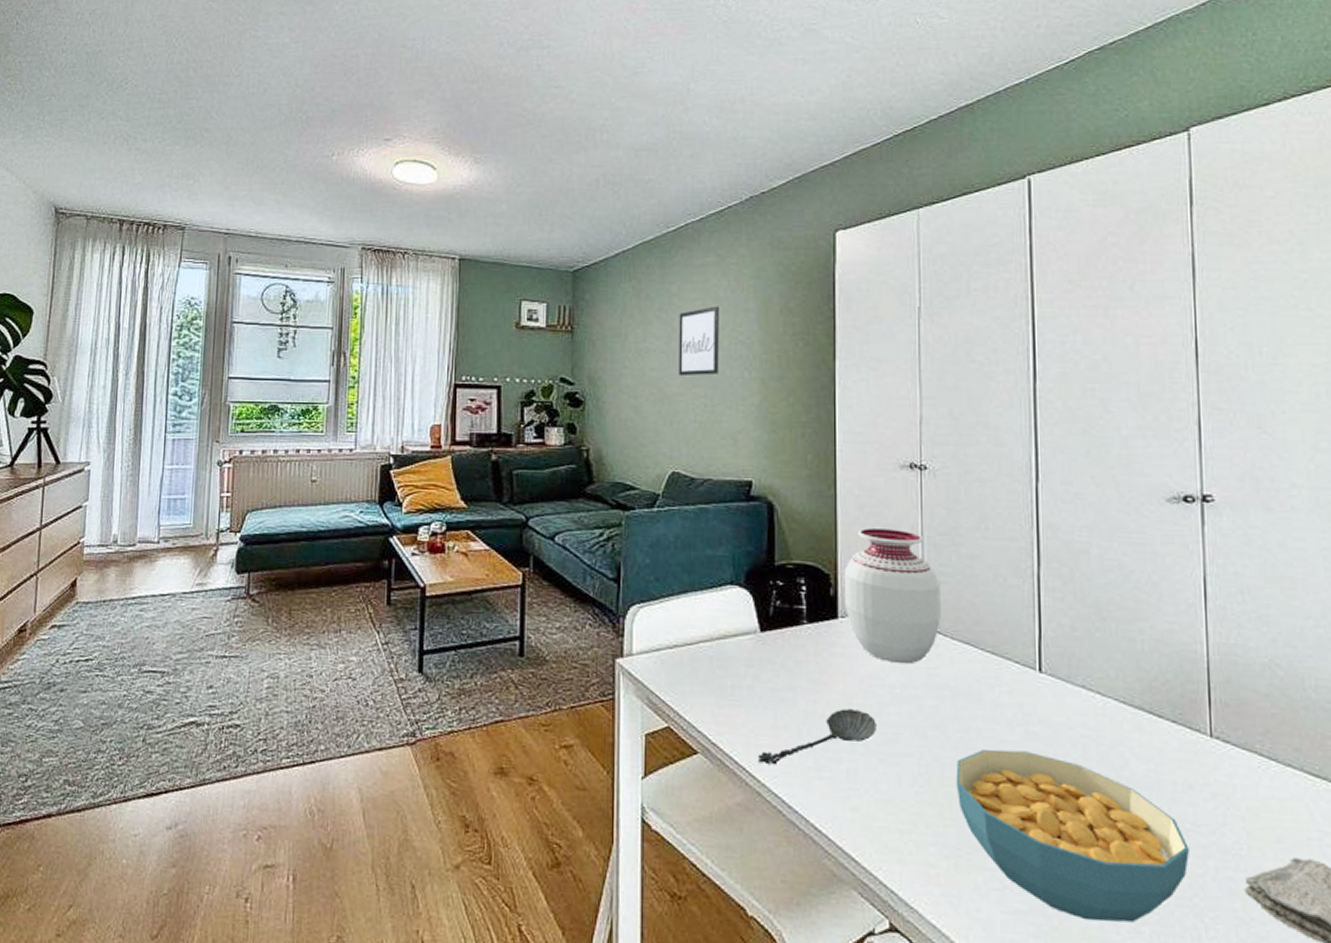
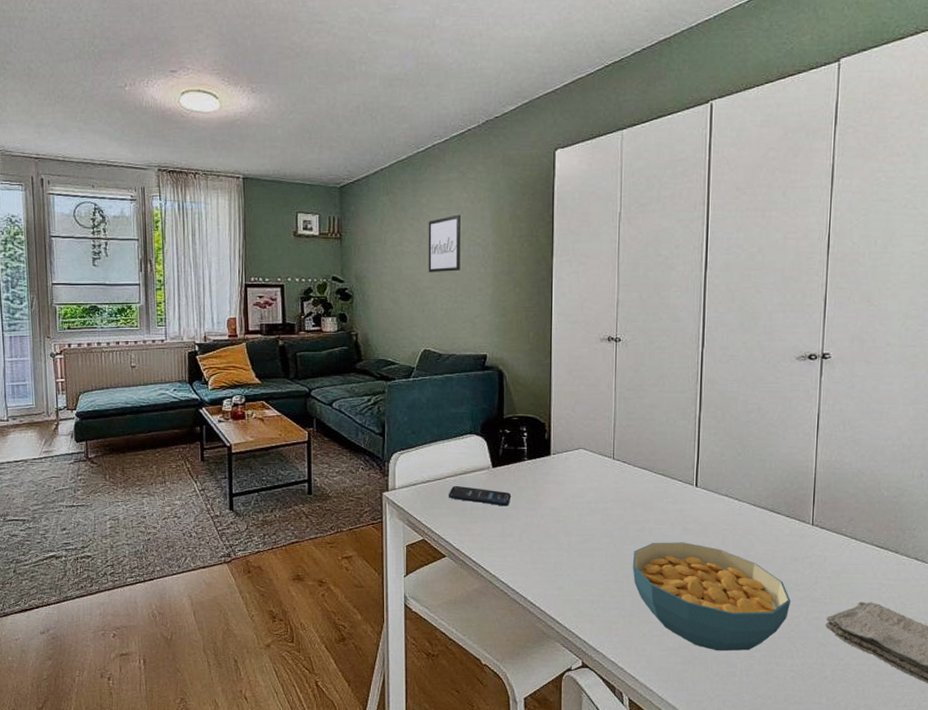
smartphone: none [701,653,785,687] -> present [448,485,510,506]
spoon: present [757,709,878,766] -> none [489,520,578,562]
vase: present [843,528,941,665] -> none [555,388,627,486]

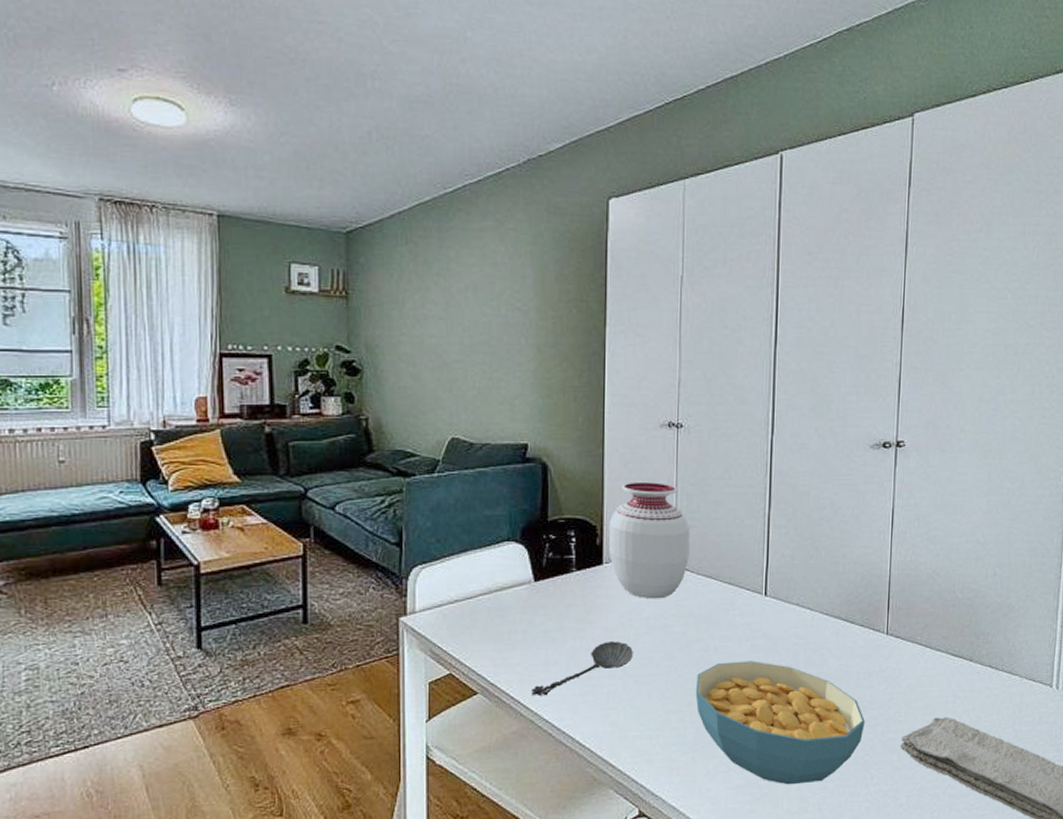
wall art: present [428,214,460,273] -> none [457,272,497,344]
smartphone: present [448,485,510,506] -> none [480,604,556,628]
spoon: none [489,520,578,562] -> present [531,641,634,697]
vase: none [555,388,627,486] -> present [608,482,690,599]

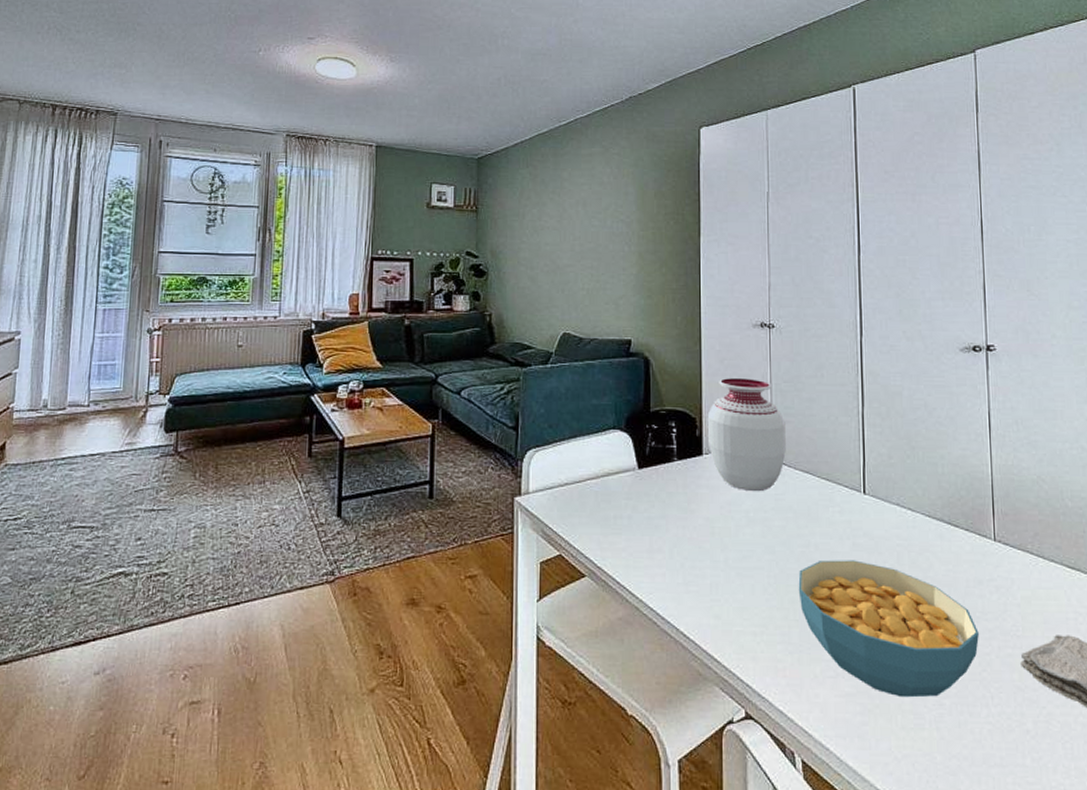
spoon: present [531,641,634,697] -> none [636,532,736,583]

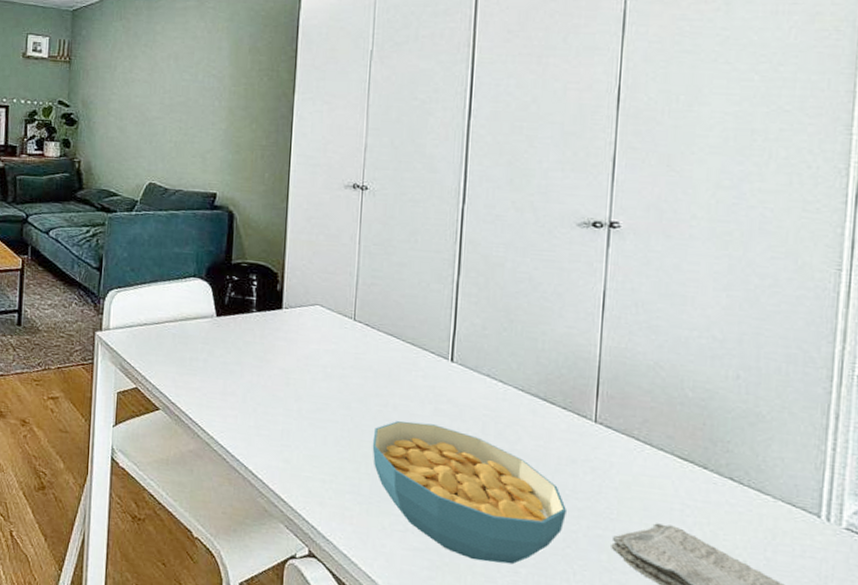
vase: present [707,378,786,492] -> none [289,236,372,350]

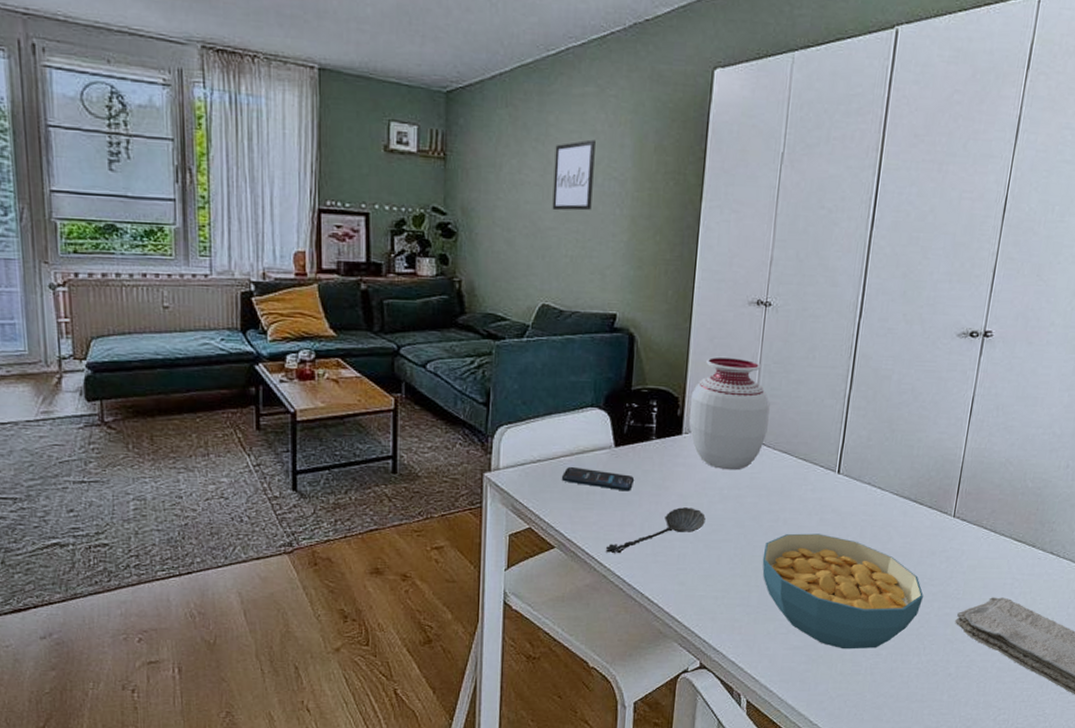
wall art: none [158,44,196,103] -> present [552,139,596,211]
smartphone: none [165,331,235,361] -> present [561,466,634,492]
spoon: none [208,381,310,423] -> present [605,507,707,554]
vase: none [289,236,372,350] -> present [689,357,770,471]

